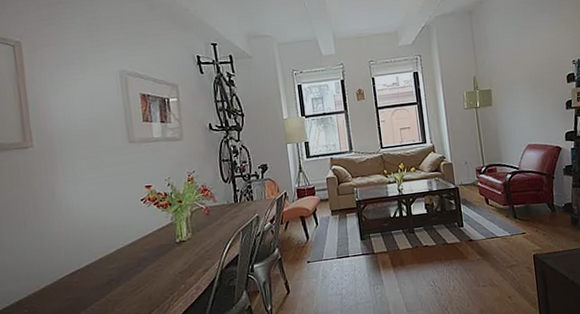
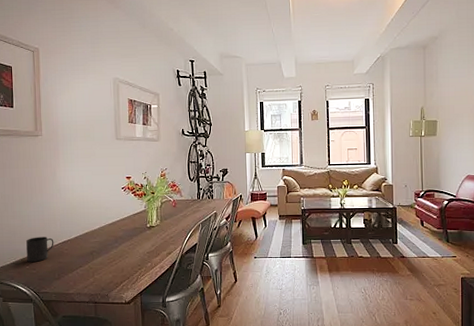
mug: none [22,270,60,304] -> present [26,237,54,262]

